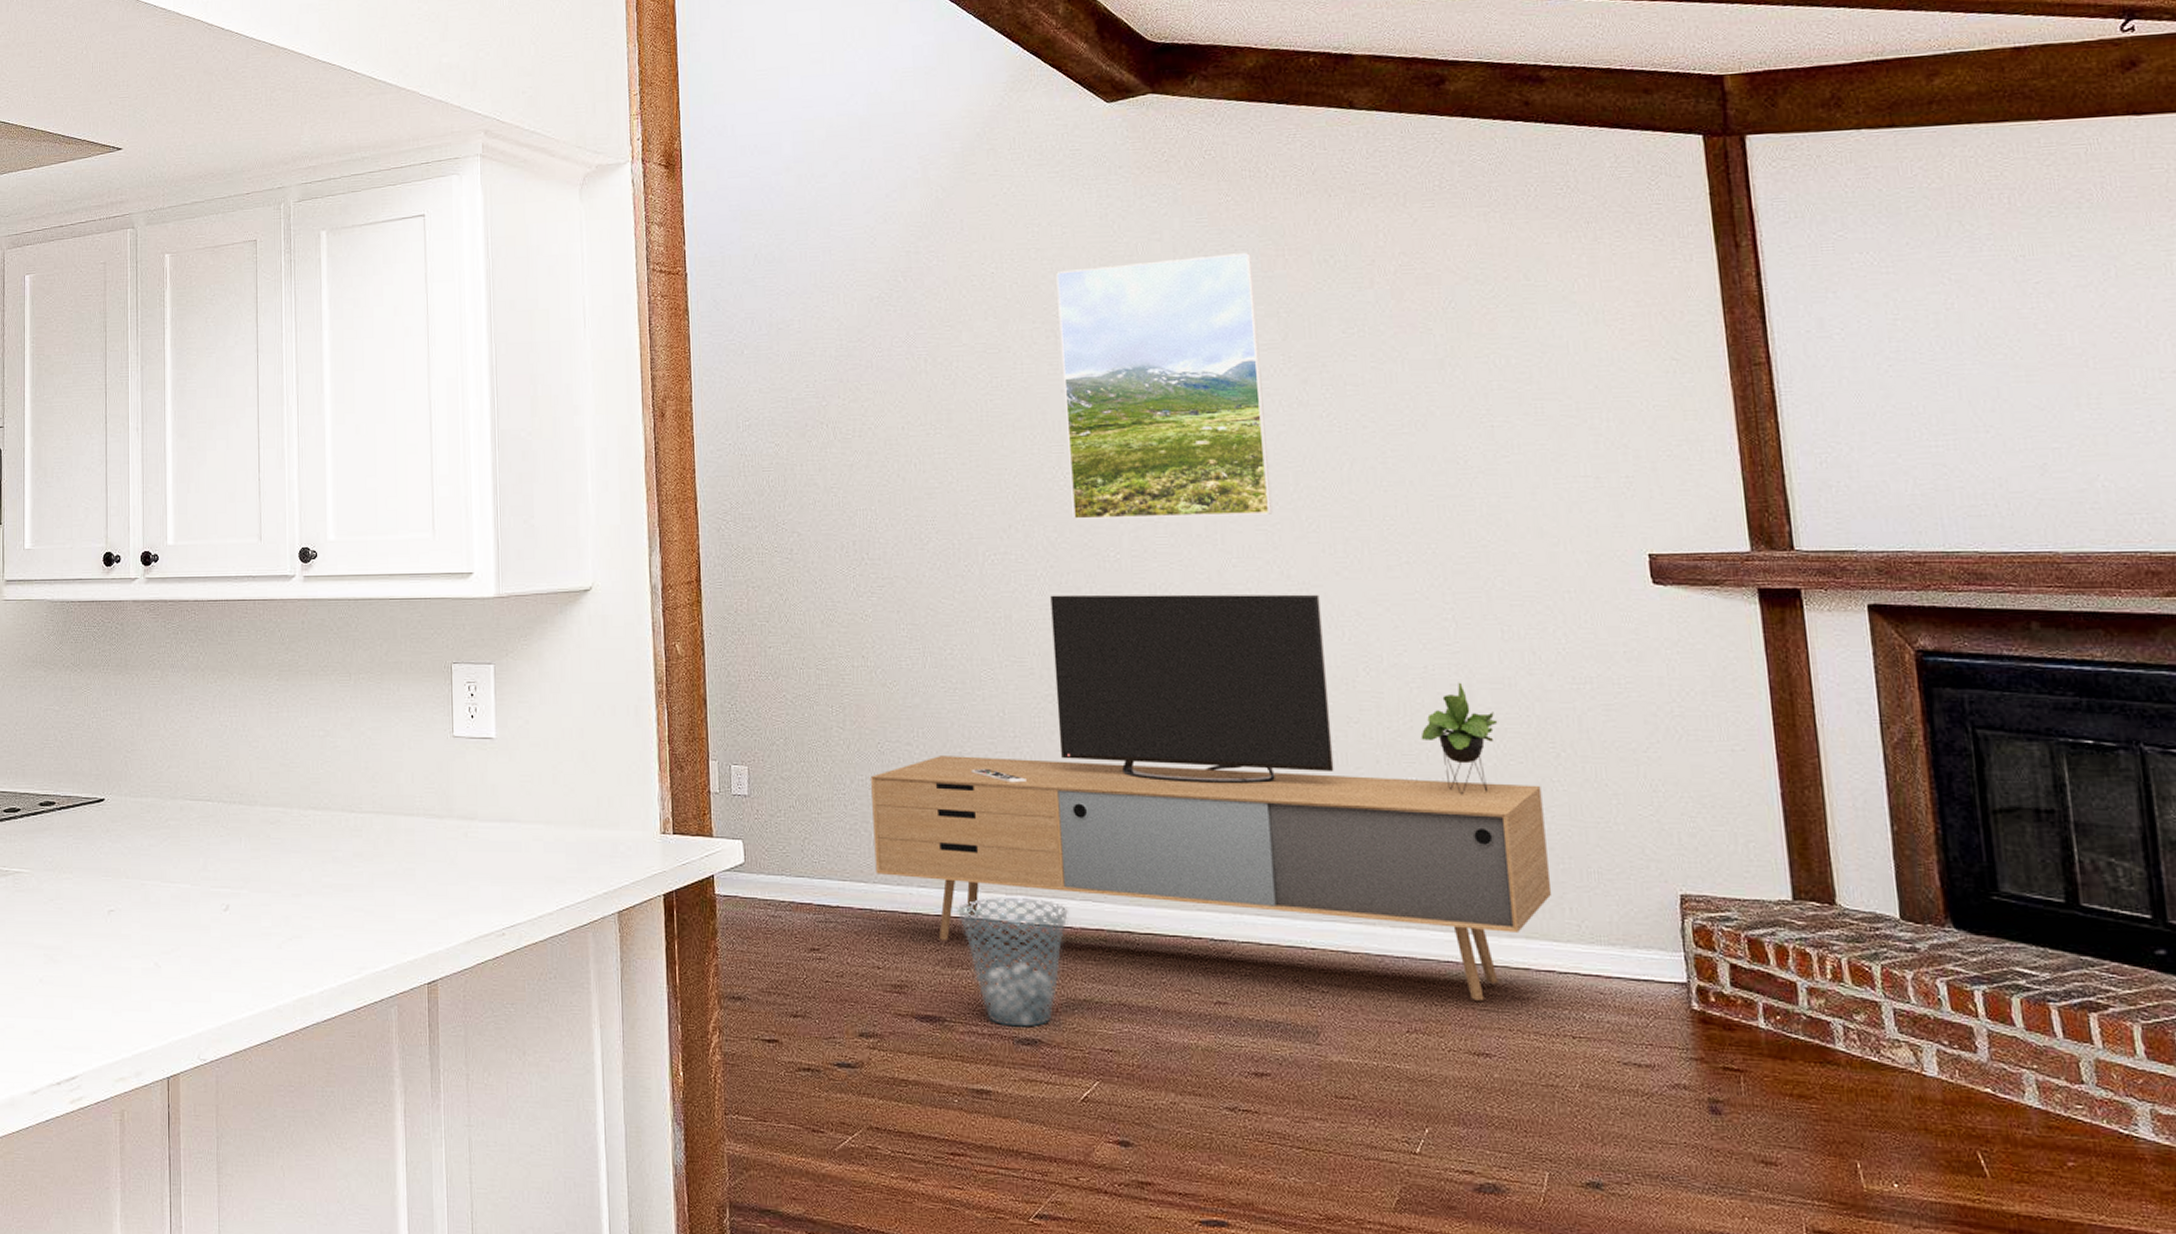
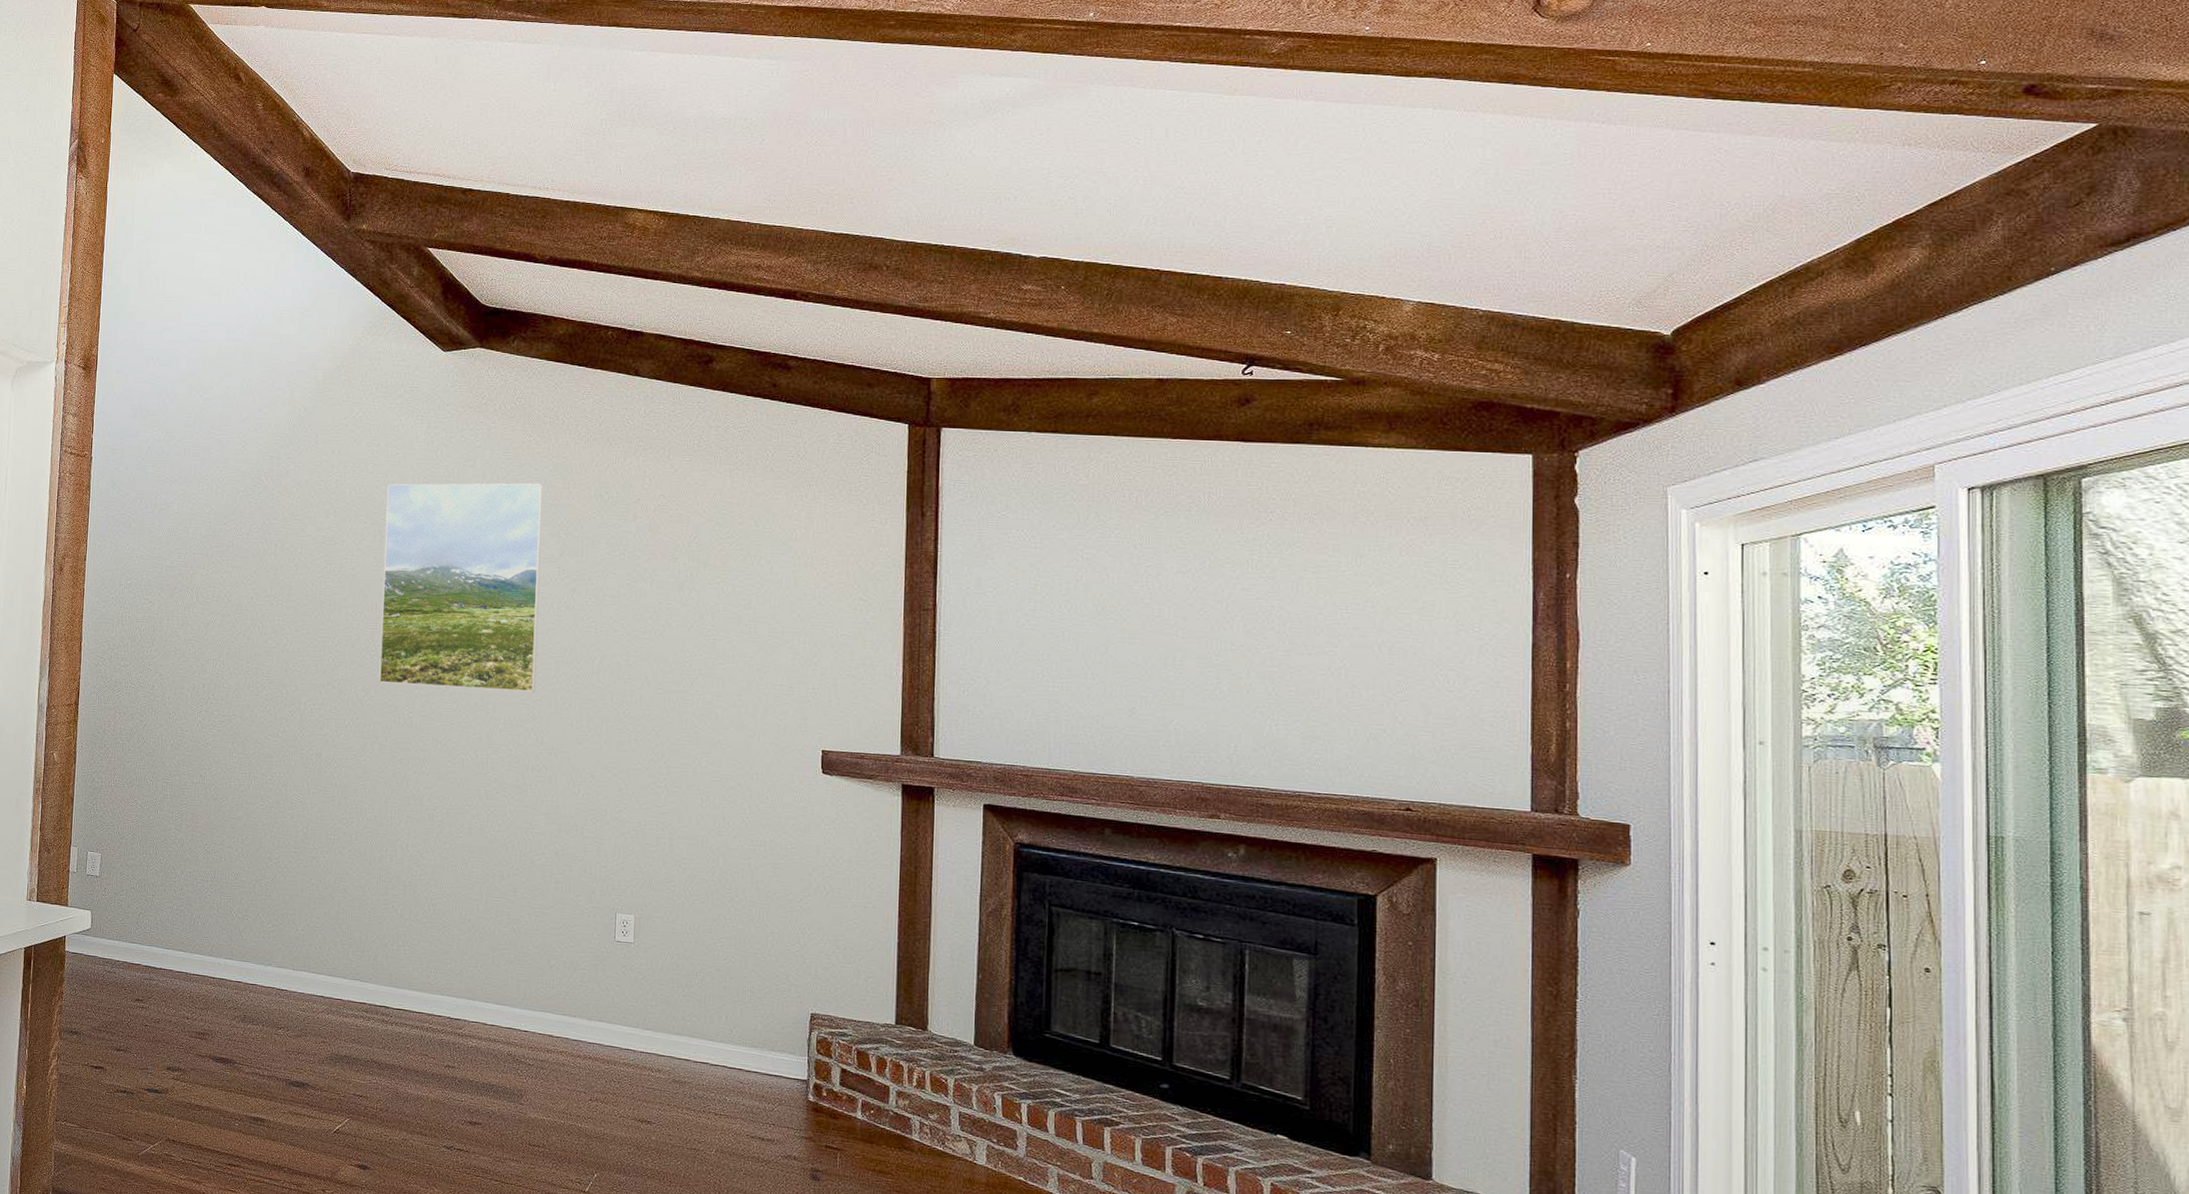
media console: present [871,594,1552,1001] -> none [193,740,716,1081]
waste basket: present [956,897,1068,1028] -> none [253,971,340,1074]

